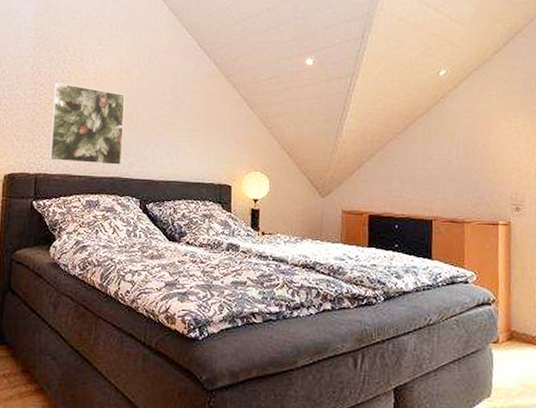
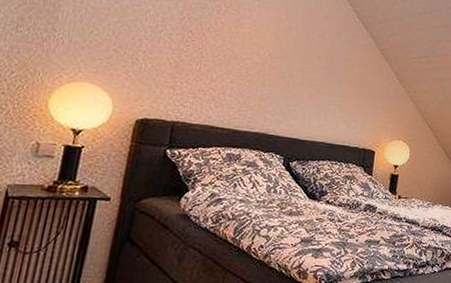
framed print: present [49,81,125,166] -> none [189,30,280,123]

